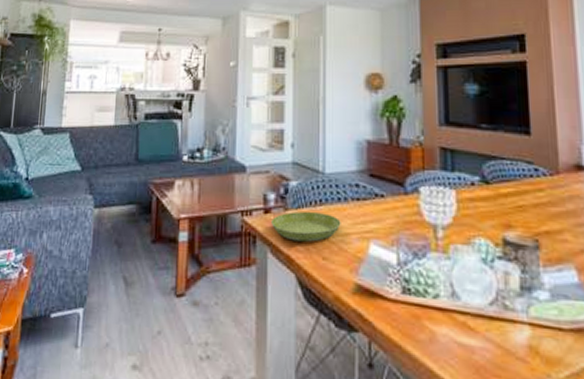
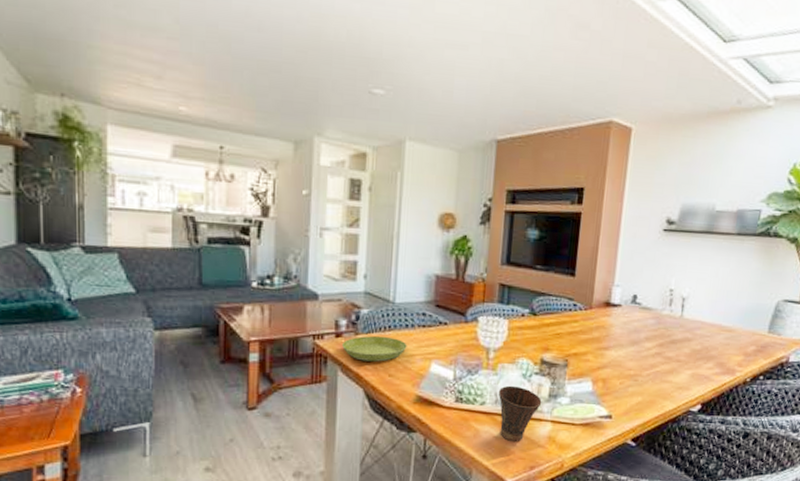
cup: none [453,273,513,352] -> present [498,385,542,442]

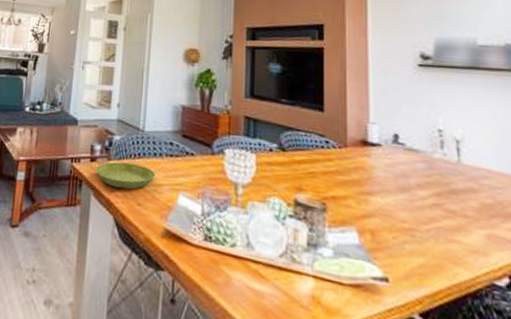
cup: present [498,385,542,442] -> none [249,227,300,298]

